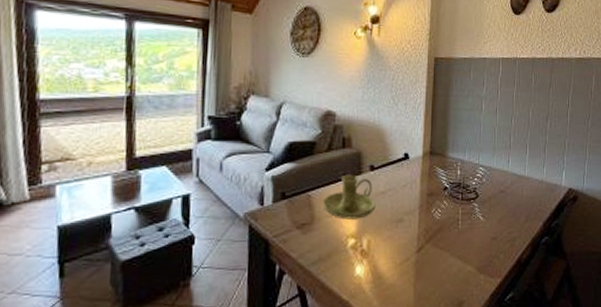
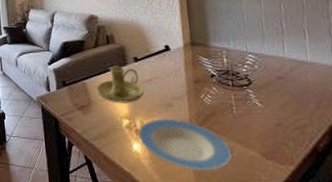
plate: none [363,235,451,292] -> present [138,118,232,172]

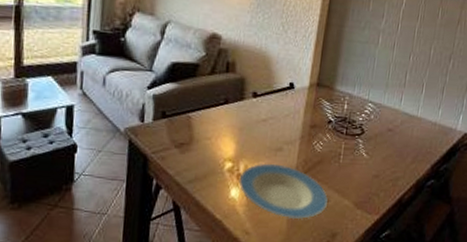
candle holder: present [96,65,144,103] -> none [202,99,256,144]

